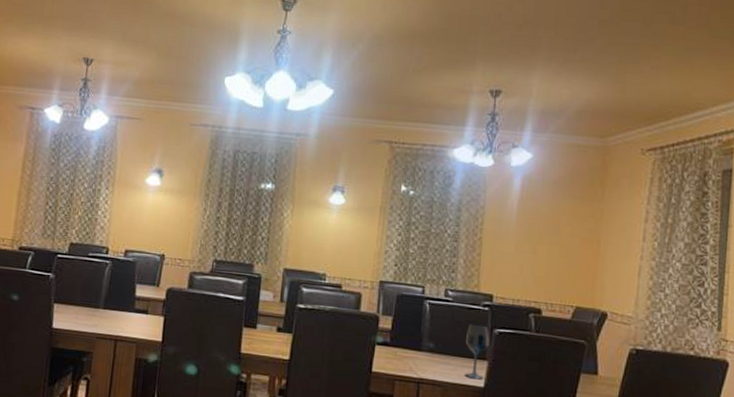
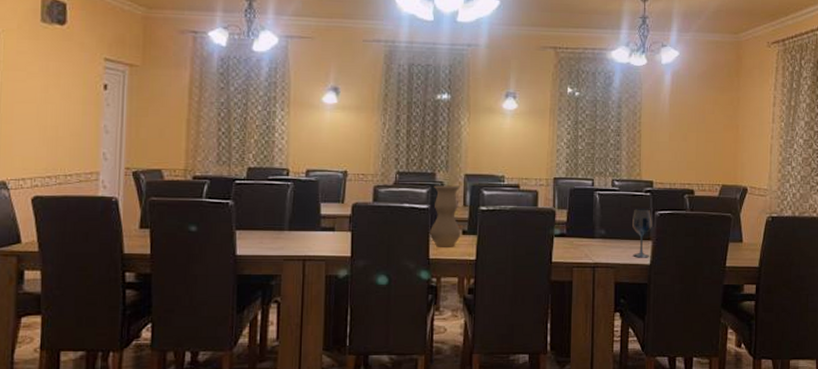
vase: none [243,277,278,345] -> present [430,185,461,249]

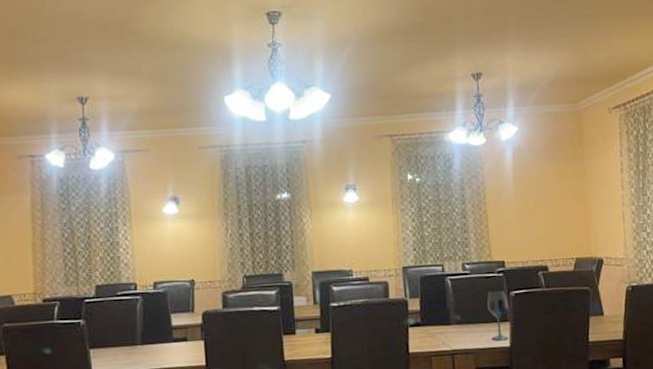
vase: present [430,185,461,249] -> none [282,284,314,349]

